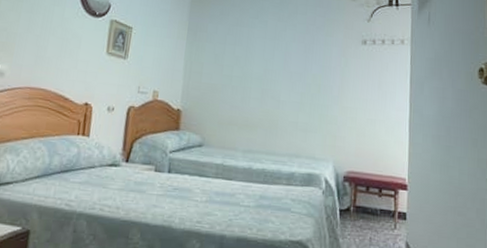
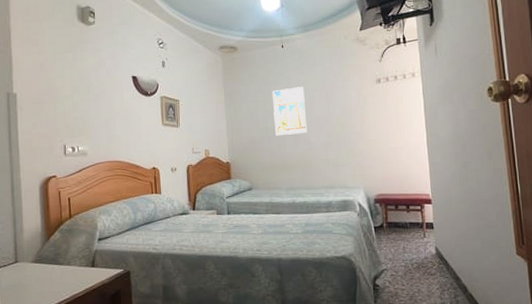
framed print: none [240,34,281,89] -> present [272,87,307,136]

